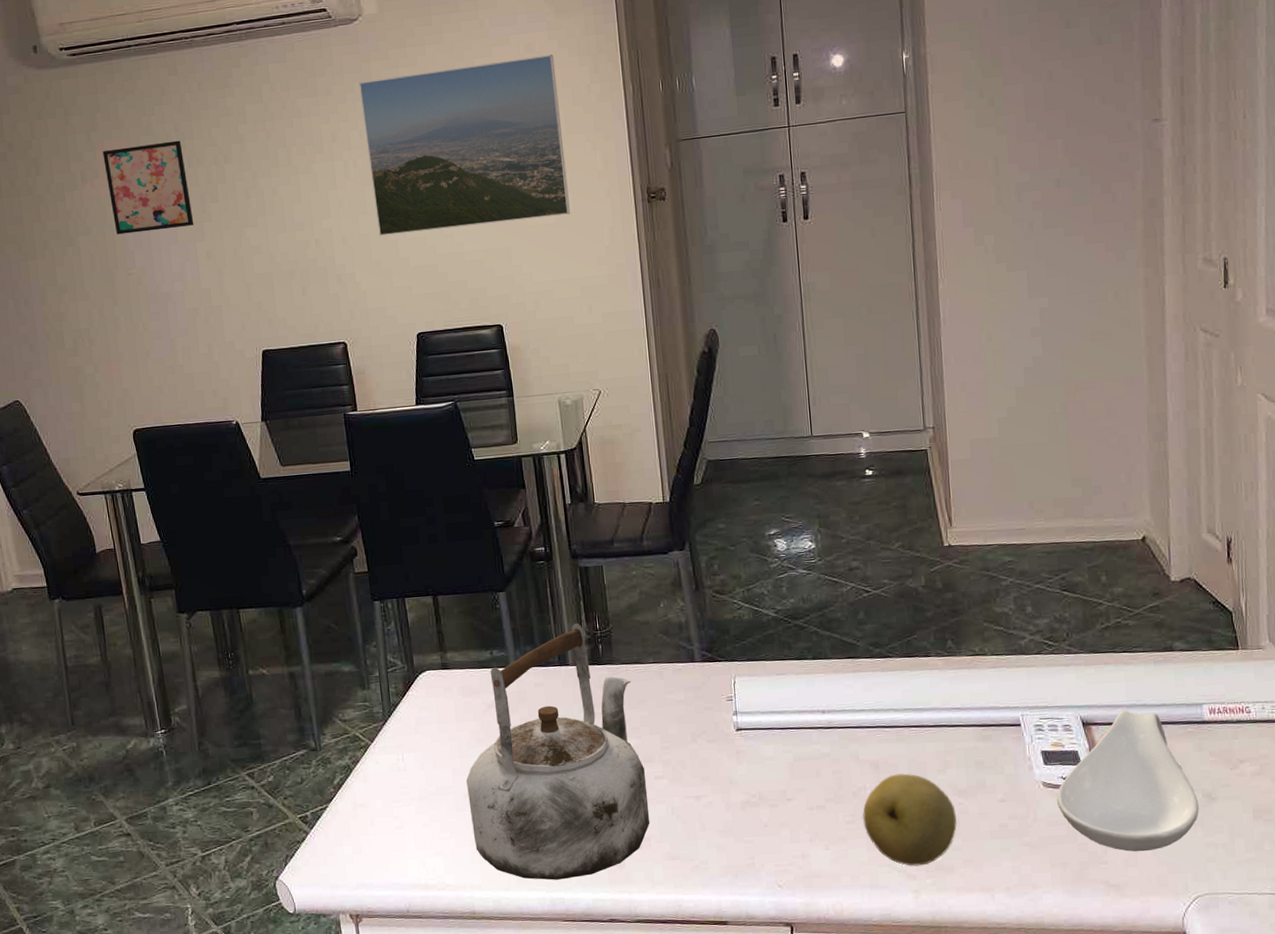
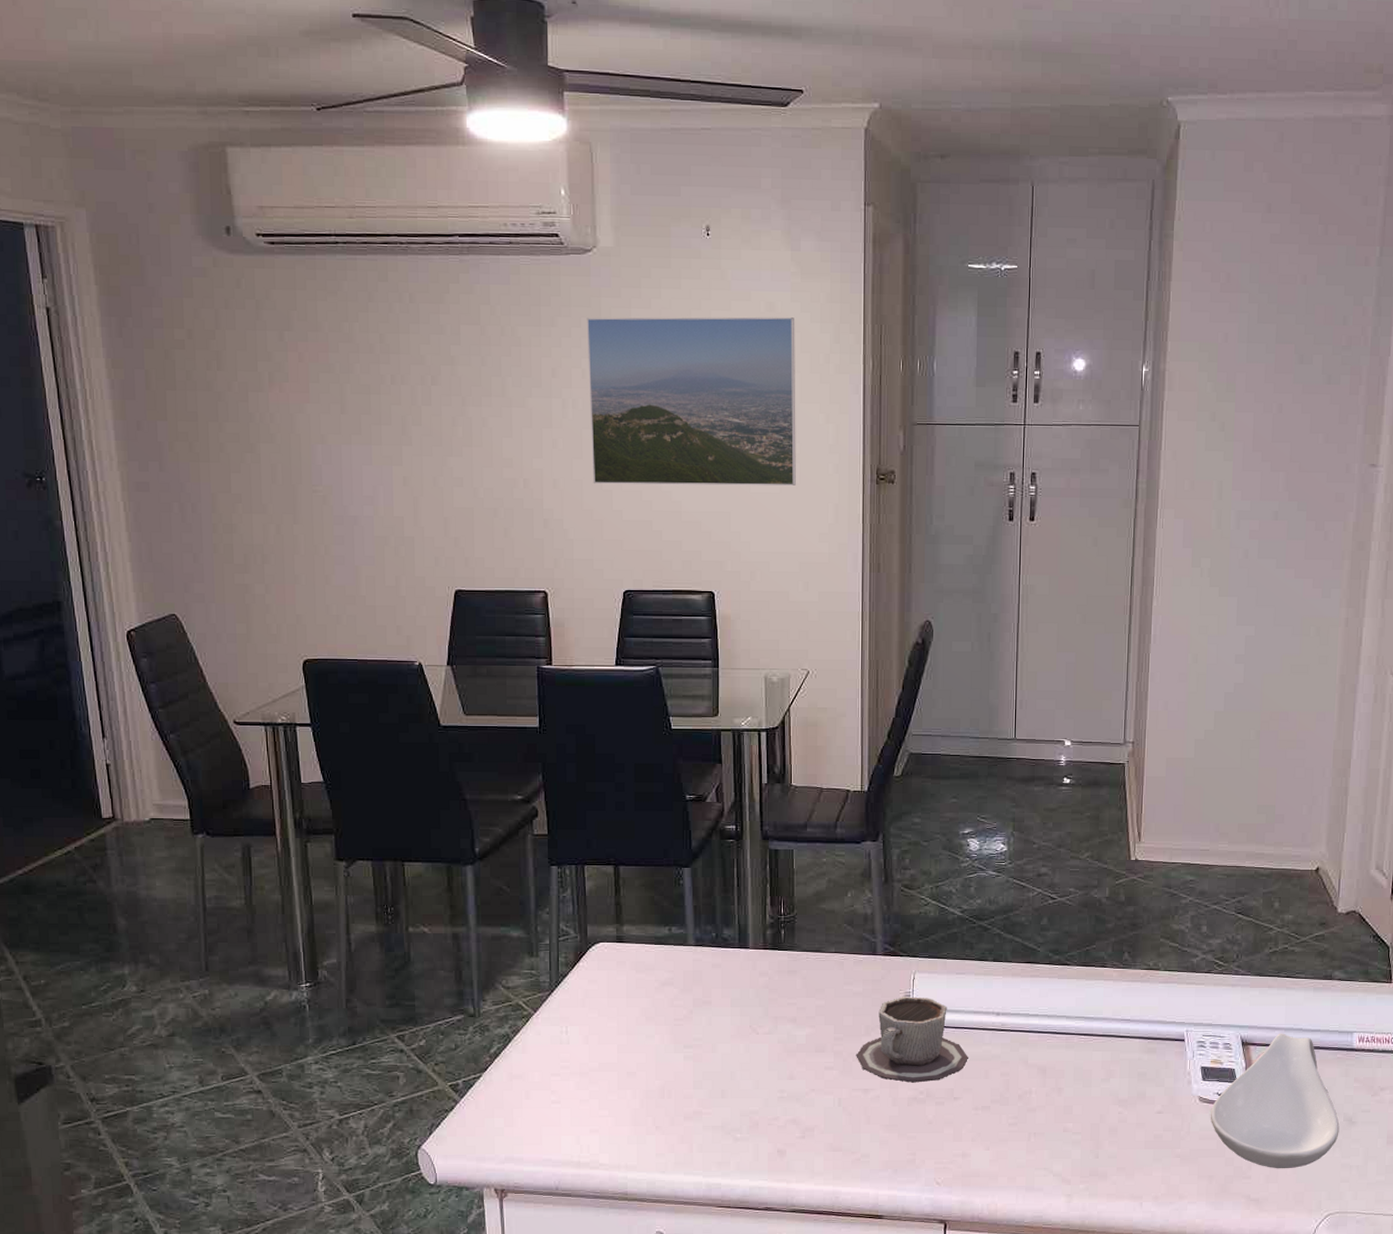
wall art: present [102,140,194,235] -> none [296,352,392,448]
kettle: present [466,622,650,880] -> none [631,905,816,1165]
cup: none [684,700,798,787] -> present [856,997,968,1083]
fruit: present [862,773,958,866] -> none [1024,1080,1115,1171]

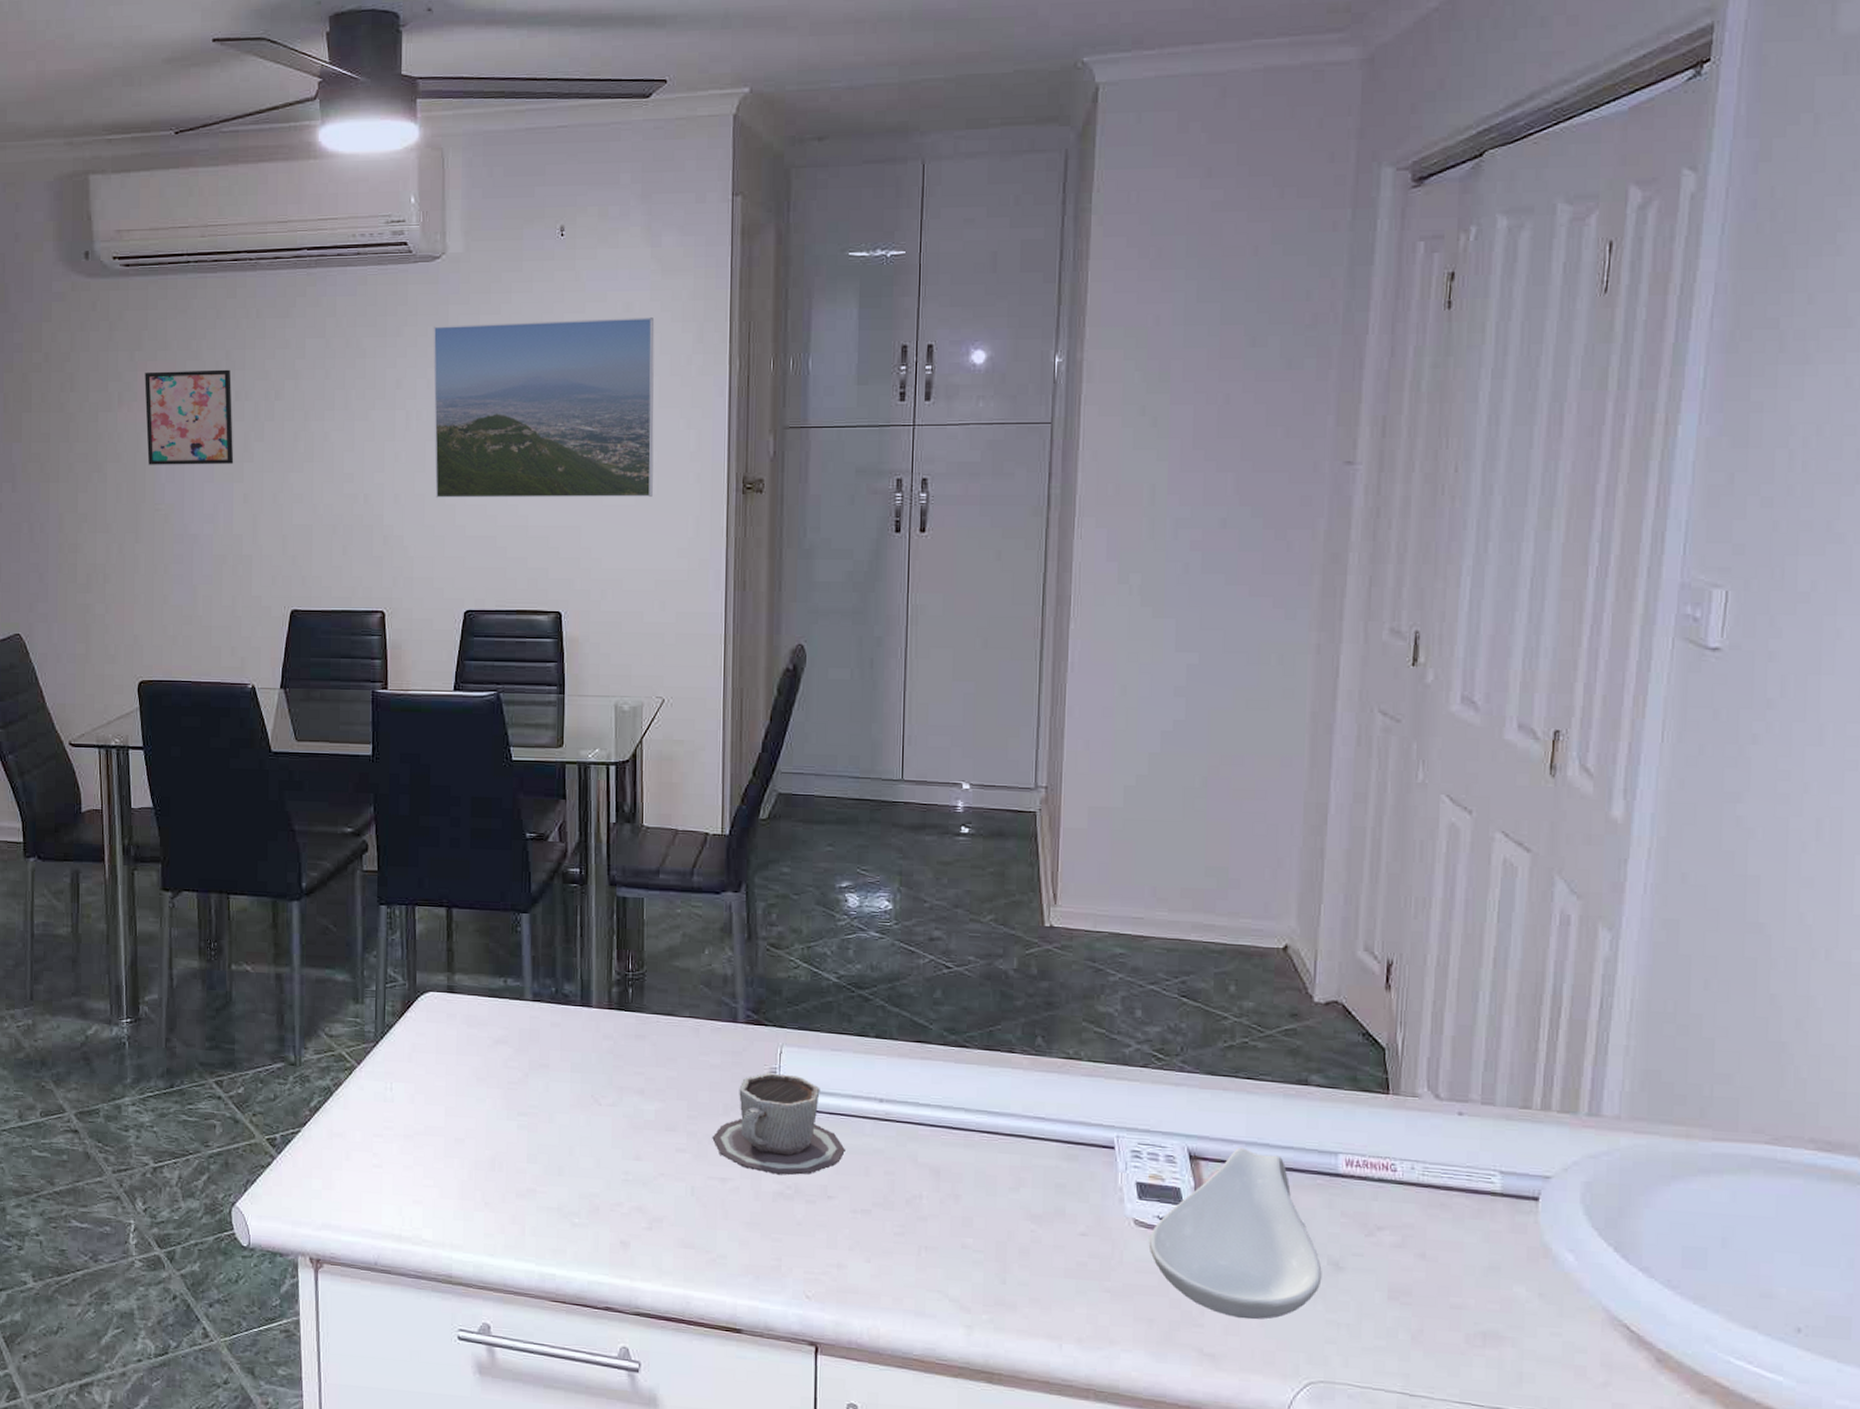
wall art: none [296,352,392,448] -> present [144,369,234,465]

